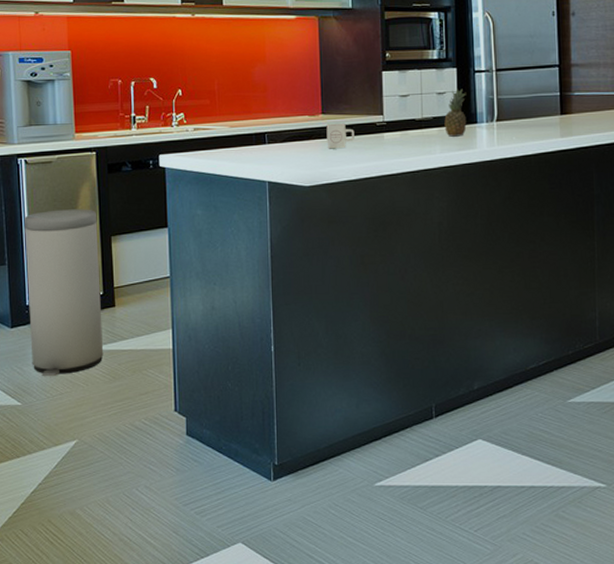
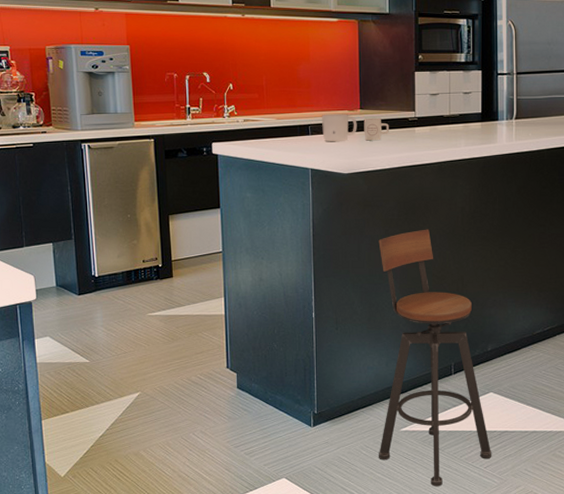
pedal bin: present [24,209,104,377] -> none [88,190,163,338]
mug: none [280,119,319,151] -> present [322,114,357,142]
bar stool: none [345,248,483,554] -> present [378,229,492,486]
fruit: present [444,88,467,137] -> none [469,89,490,132]

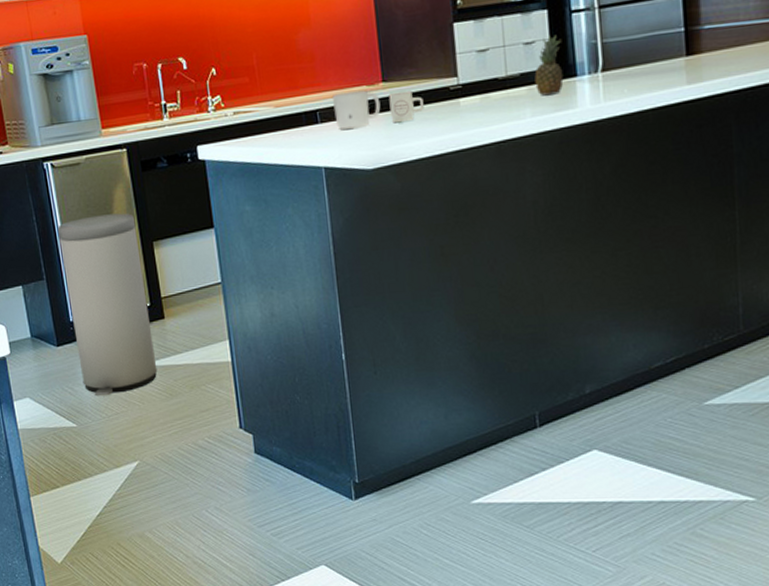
pedal bin: none [88,190,163,338] -> present [57,213,158,397]
bar stool: present [378,229,492,486] -> none [421,234,602,576]
fruit: none [469,89,490,132] -> present [534,34,564,96]

